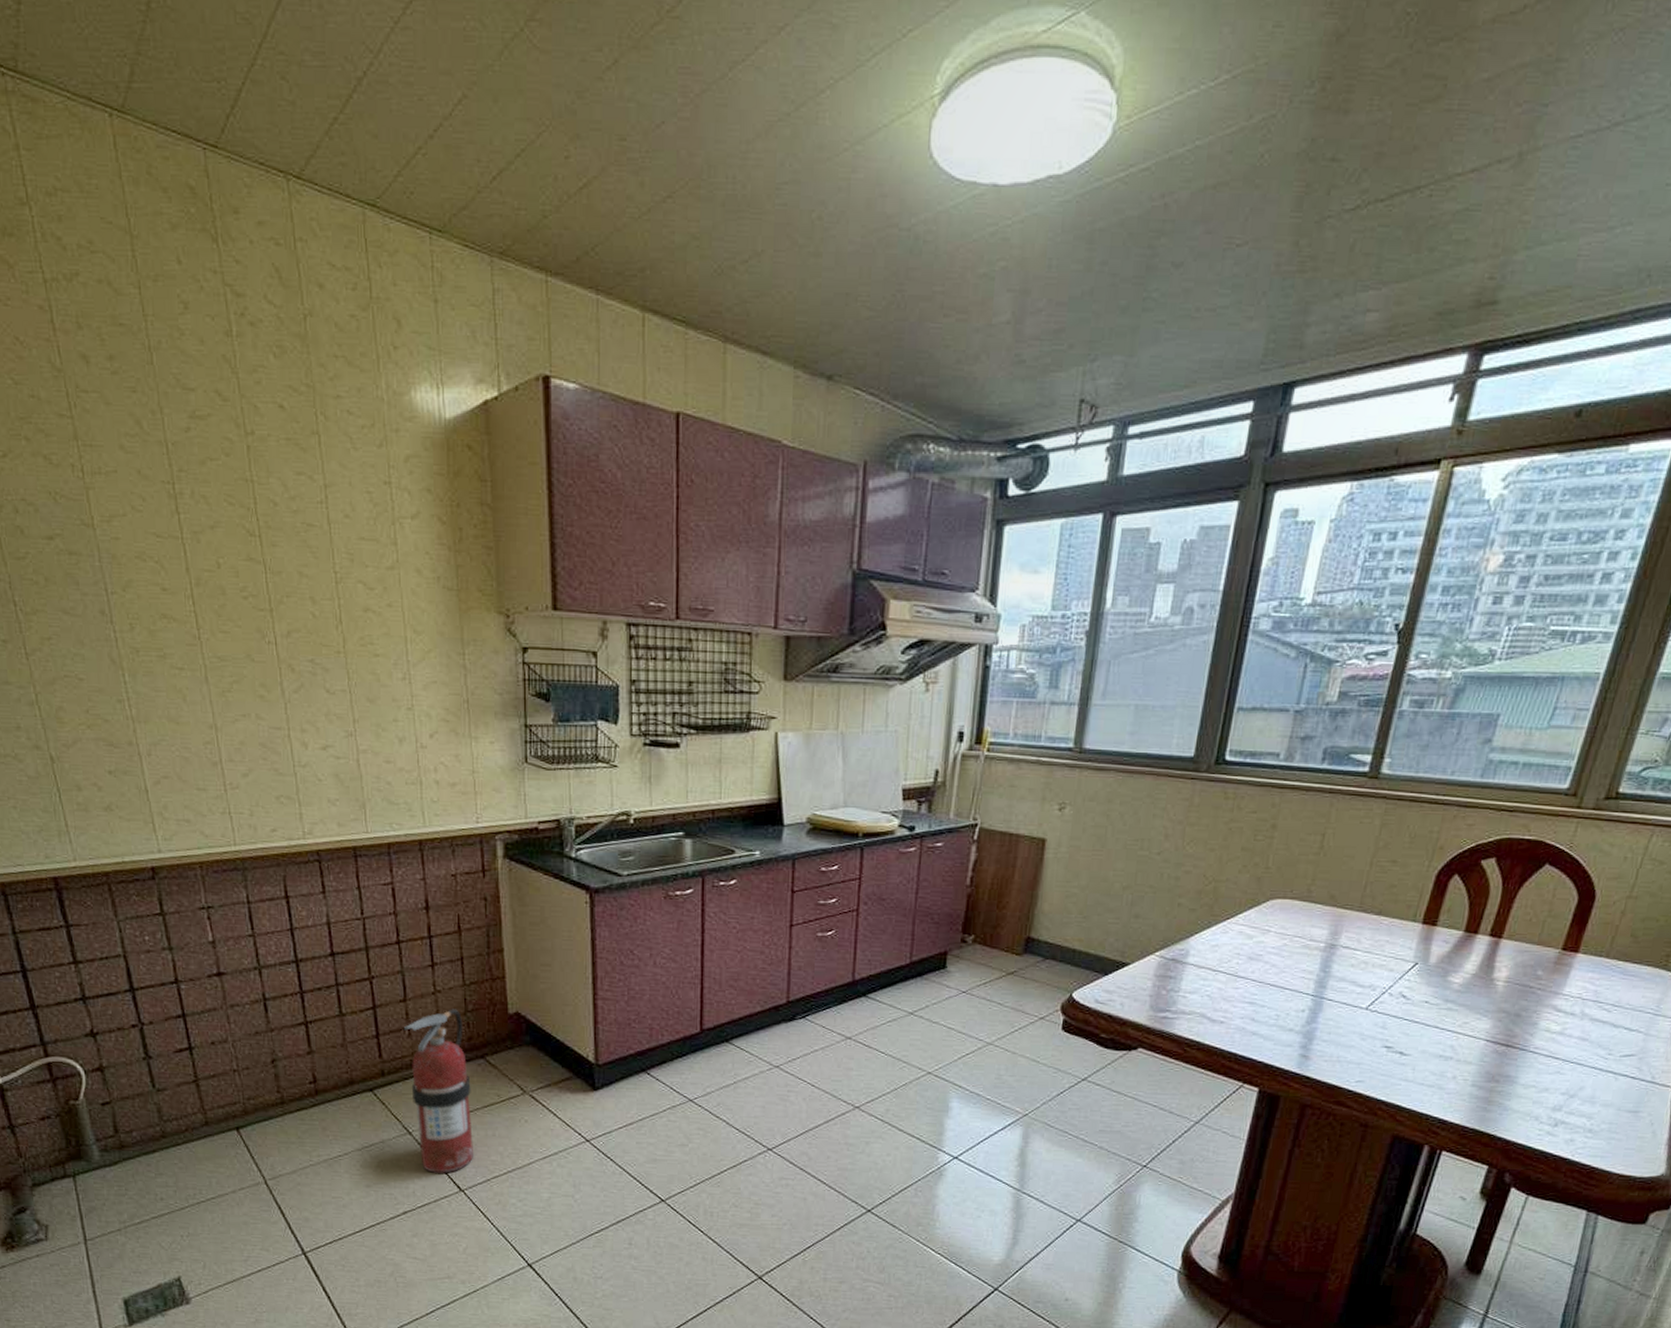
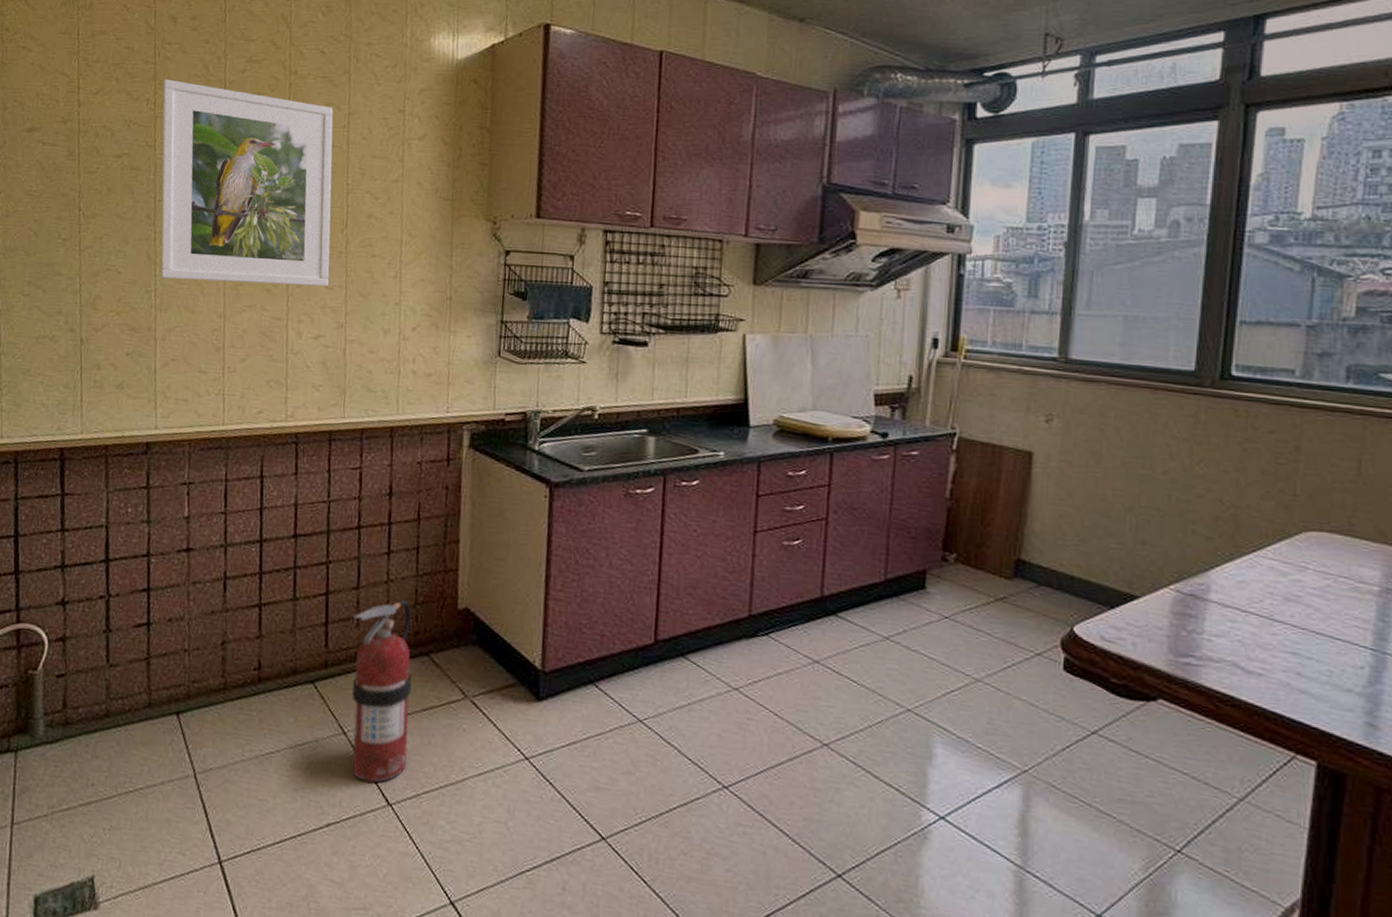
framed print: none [87,439,329,691] -> present [160,79,334,287]

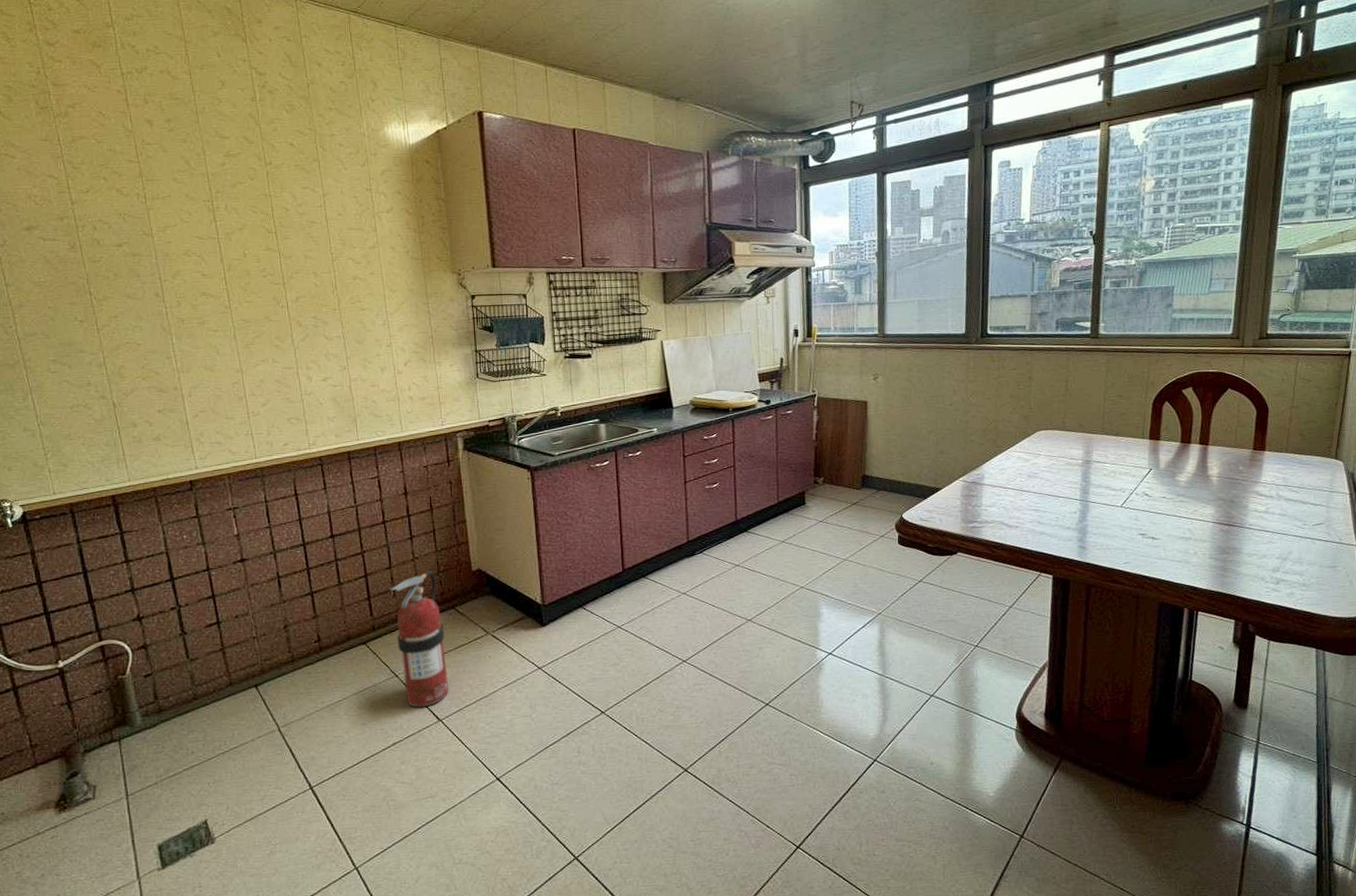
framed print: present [160,79,334,287] -> none [150,175,328,346]

